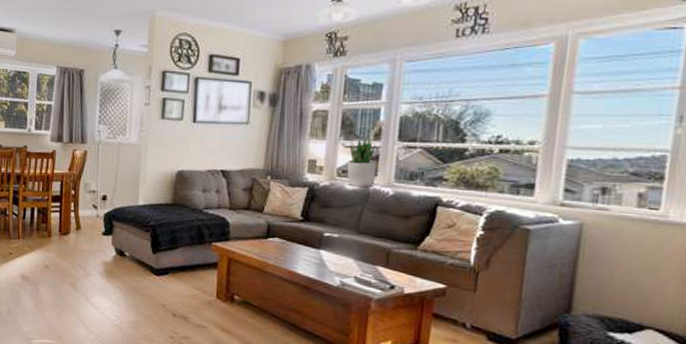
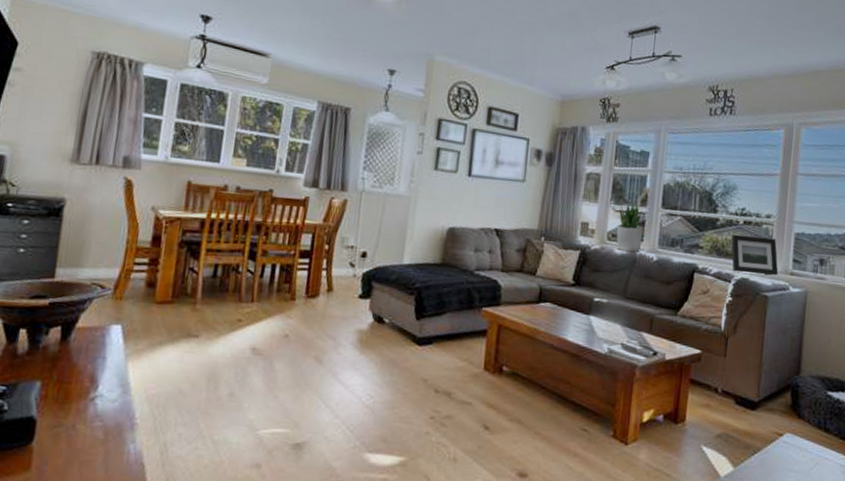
picture frame: none [483,164,544,208] -> present [731,234,779,276]

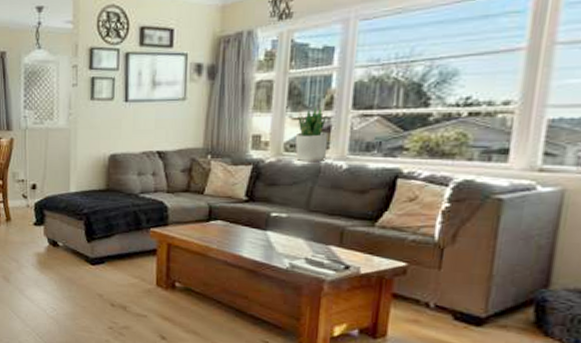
picture frame: present [731,234,779,276] -> none [449,129,520,175]

